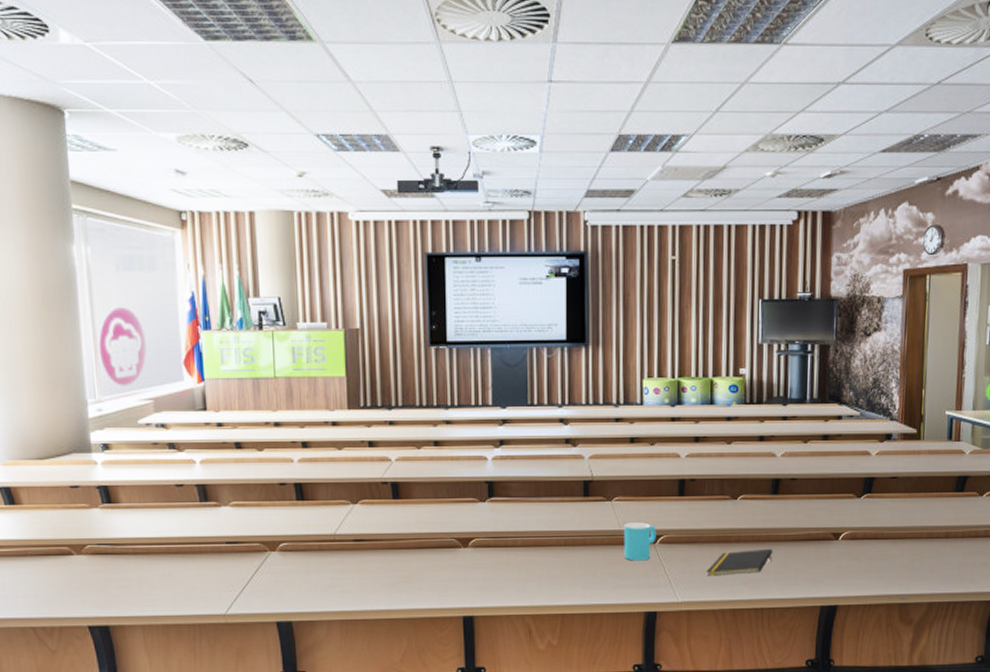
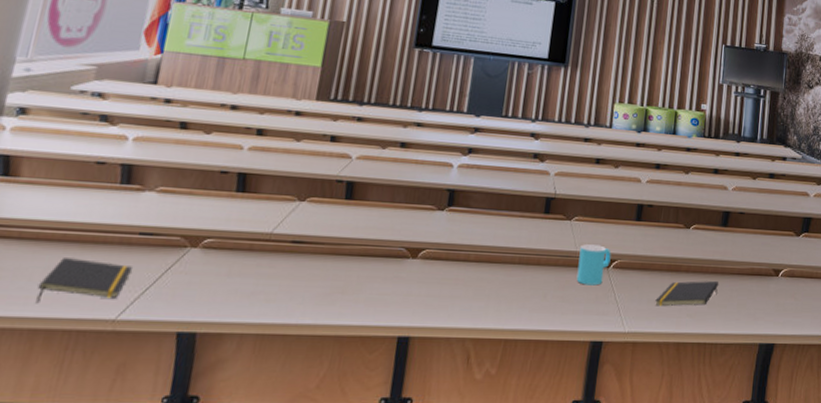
notepad: none [159,567,229,605] -> present [36,258,134,304]

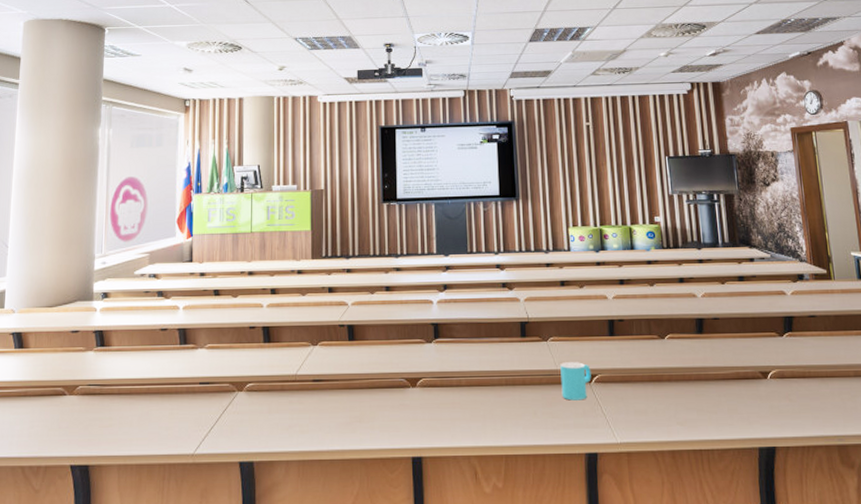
notepad: present [36,258,134,304] -> none [137,407,200,444]
notepad: present [655,280,719,307] -> none [642,387,705,417]

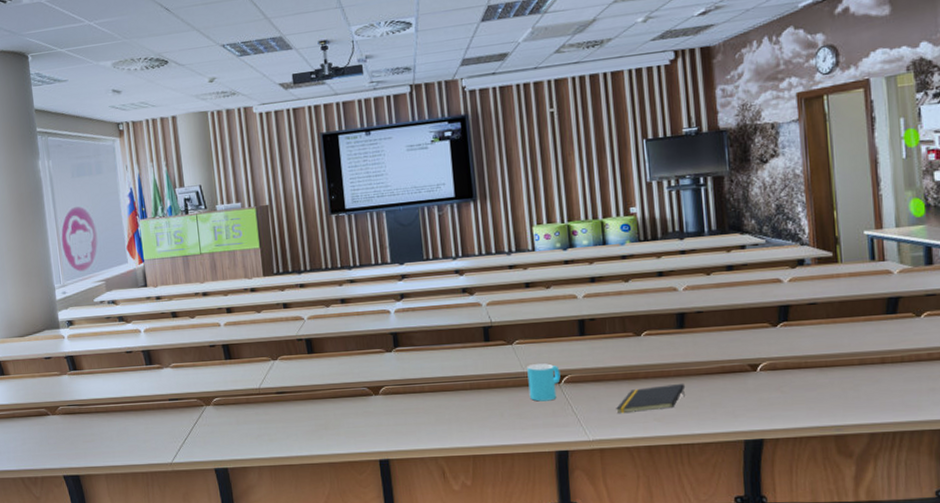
notepad: none [642,387,705,417] -> present [616,383,686,414]

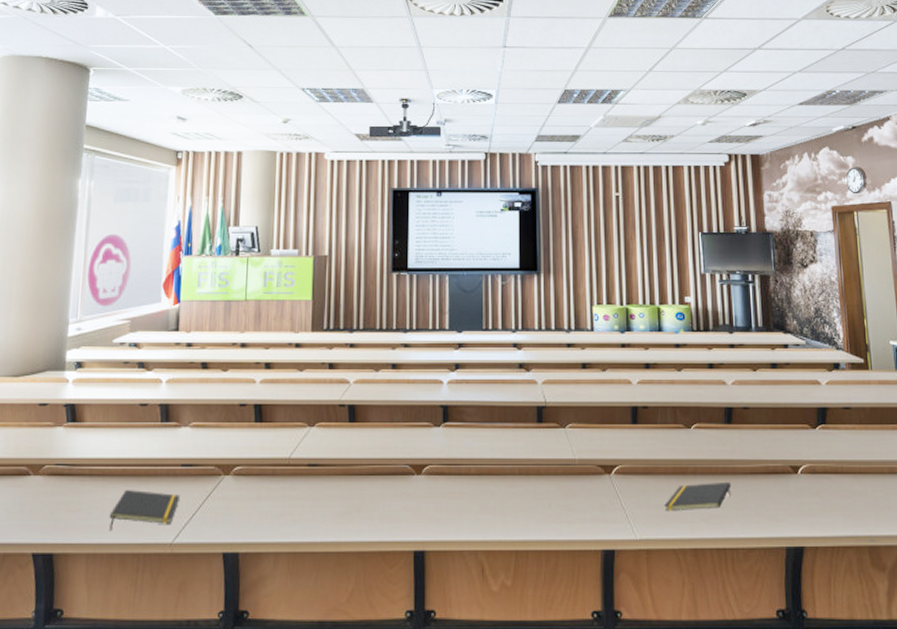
notepad: none [117,422,173,456] -> present [109,490,181,531]
cup: present [527,363,561,402] -> none [578,451,611,493]

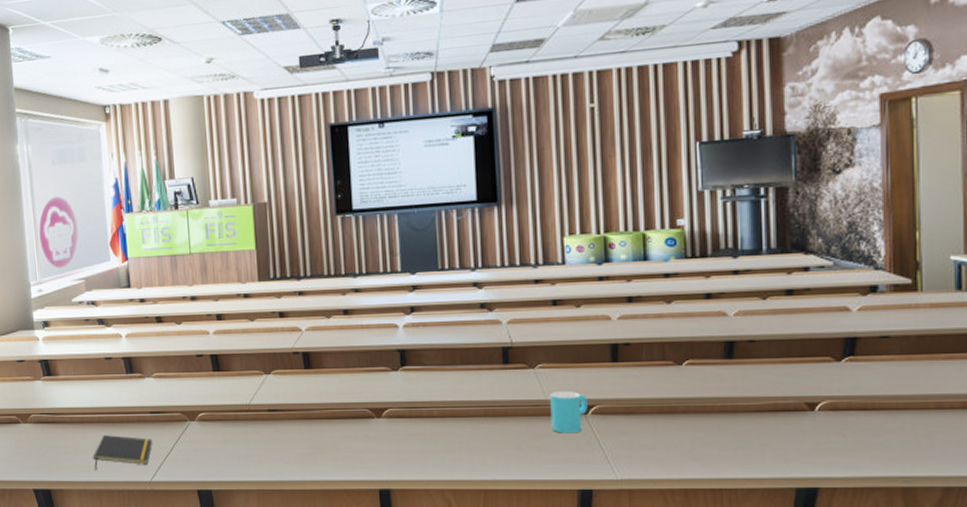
cup: none [578,451,611,493] -> present [550,391,588,434]
notepad: present [664,481,732,512] -> none [649,420,731,452]

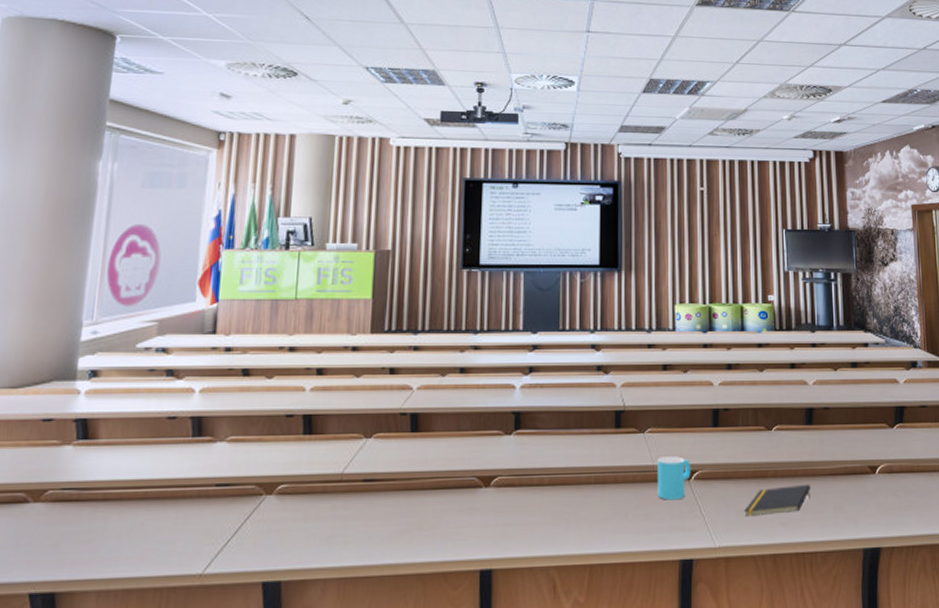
notepad: present [93,435,153,471] -> none [126,515,214,564]
notepad: none [649,420,731,452] -> present [744,483,811,517]

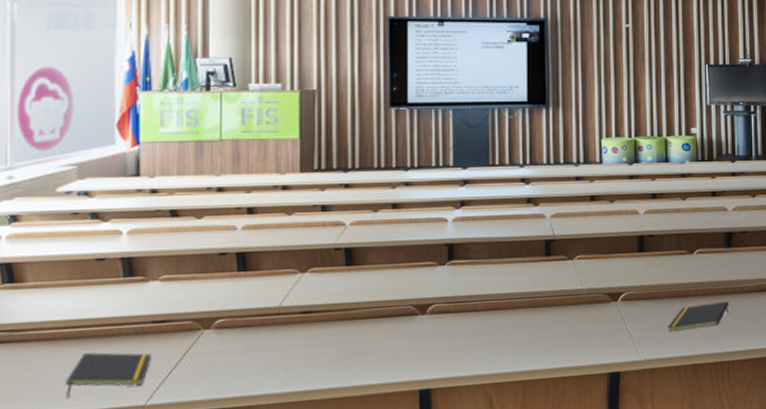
notepad: none [126,515,214,564] -> present [65,352,153,399]
cup: present [657,456,691,500] -> none [586,280,618,320]

